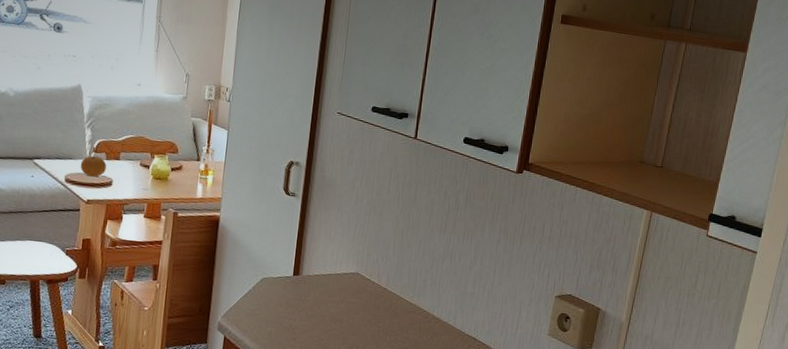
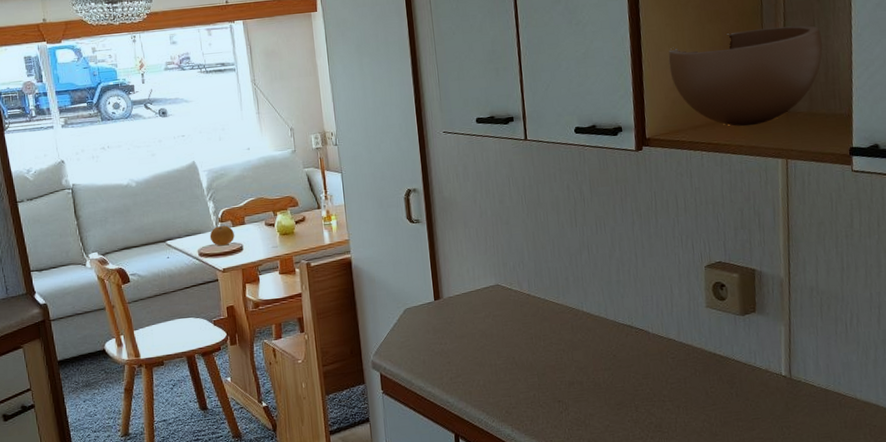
bowl: none [564,81,708,174] -> present [668,25,823,127]

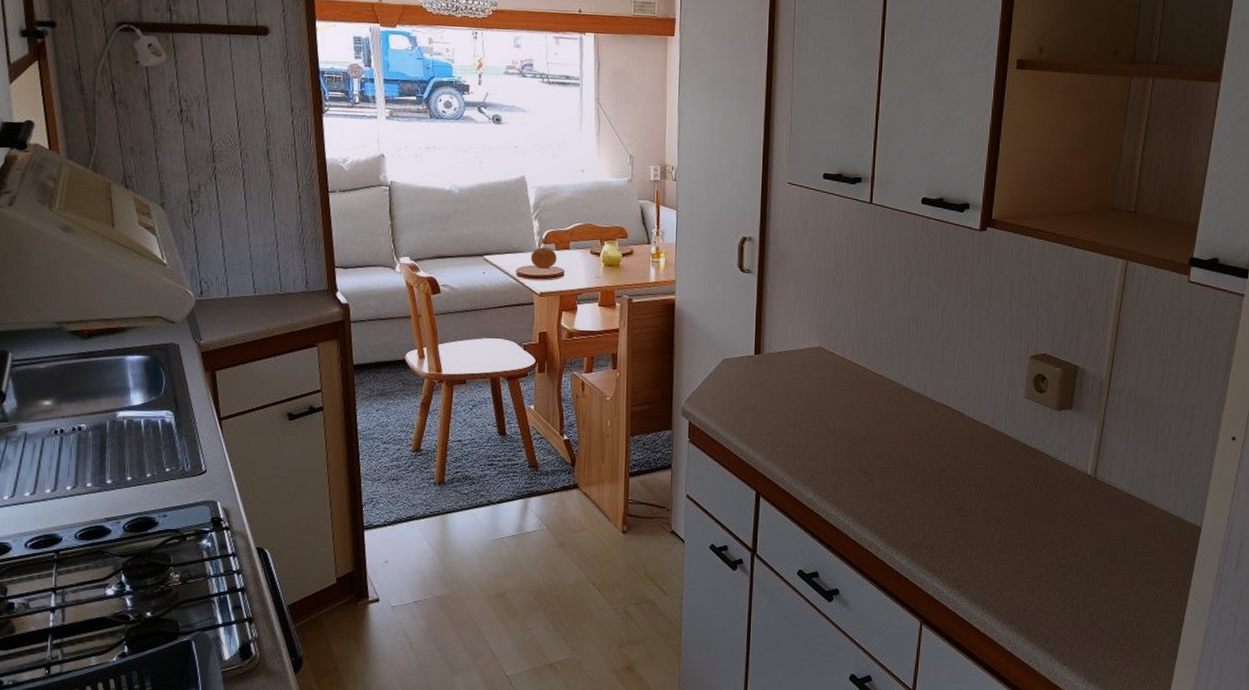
bowl: present [668,25,823,127] -> none [1026,123,1181,222]

